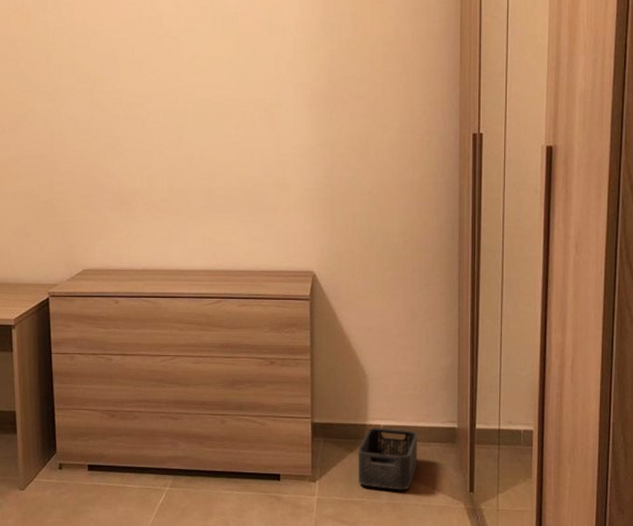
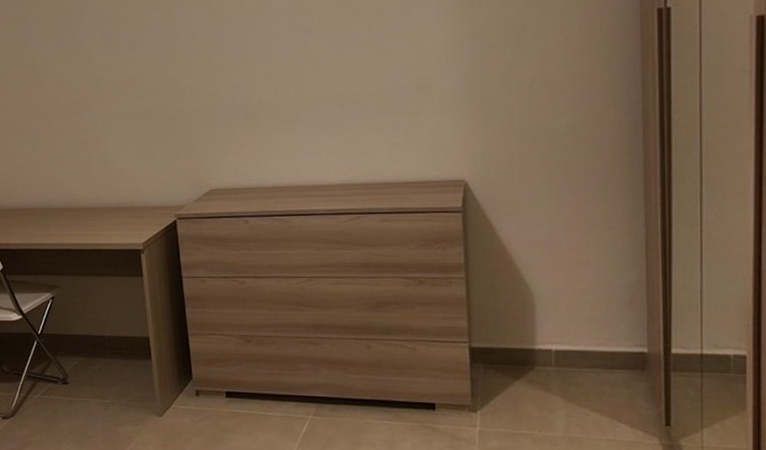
storage bin: present [359,428,417,490] -> none [526,353,598,423]

